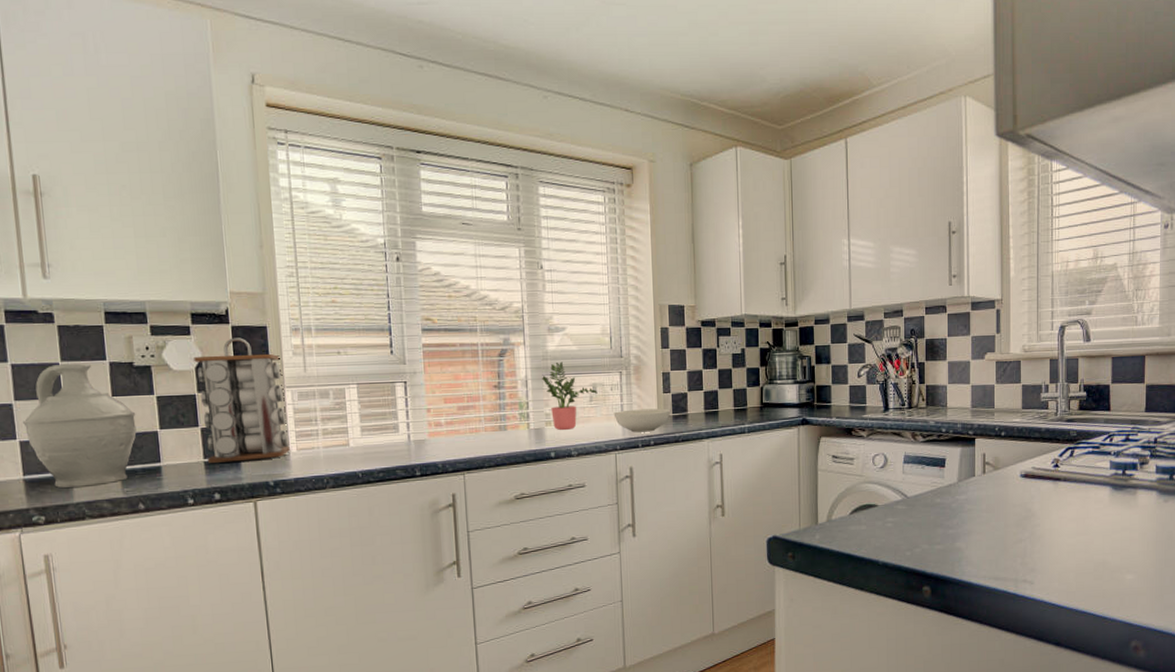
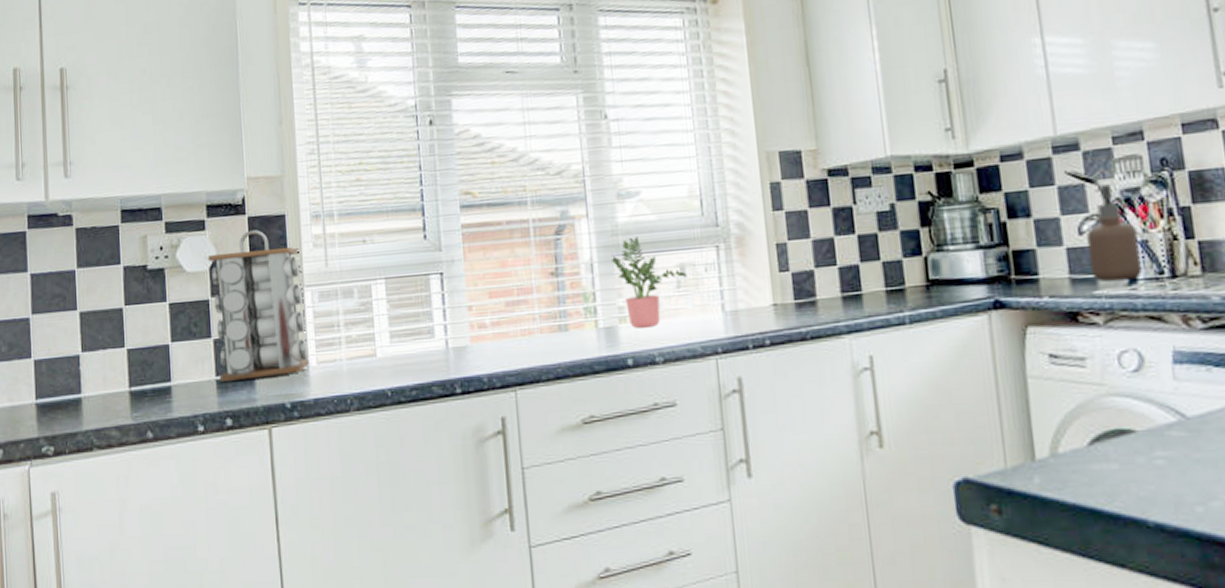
ceramic jug: present [23,363,137,489] -> none [38,269,148,414]
bowl: present [613,408,671,433] -> none [710,293,792,329]
soap dispenser: none [862,344,893,410] -> present [1086,184,1142,283]

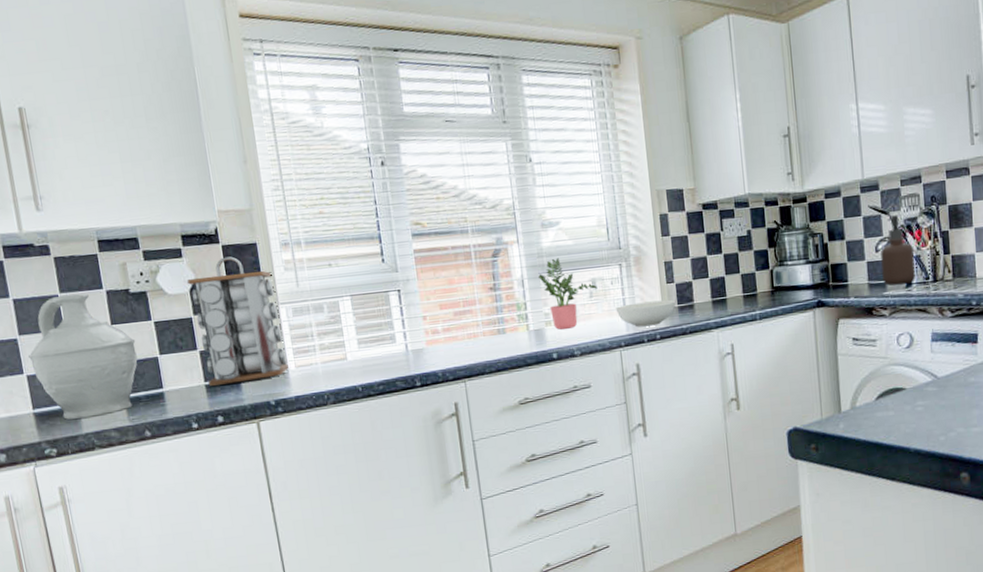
ceramic jug: none [38,269,148,414] -> present [28,293,138,420]
bowl: none [710,293,792,329] -> present [615,299,676,328]

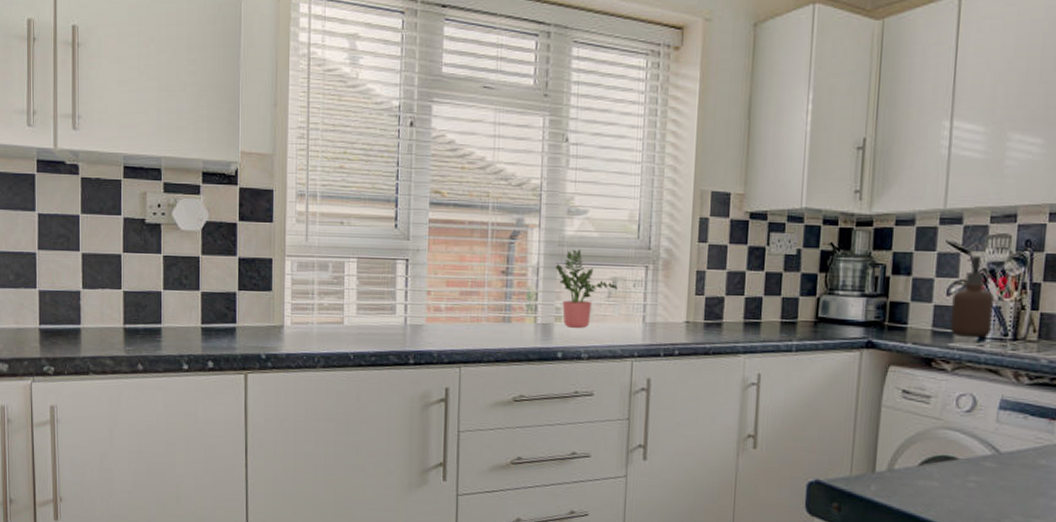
ceramic jug: present [28,293,138,420] -> none [44,216,143,343]
spice rack: present [187,256,289,386] -> none [201,200,285,332]
bowl: present [615,299,676,328] -> none [634,311,703,340]

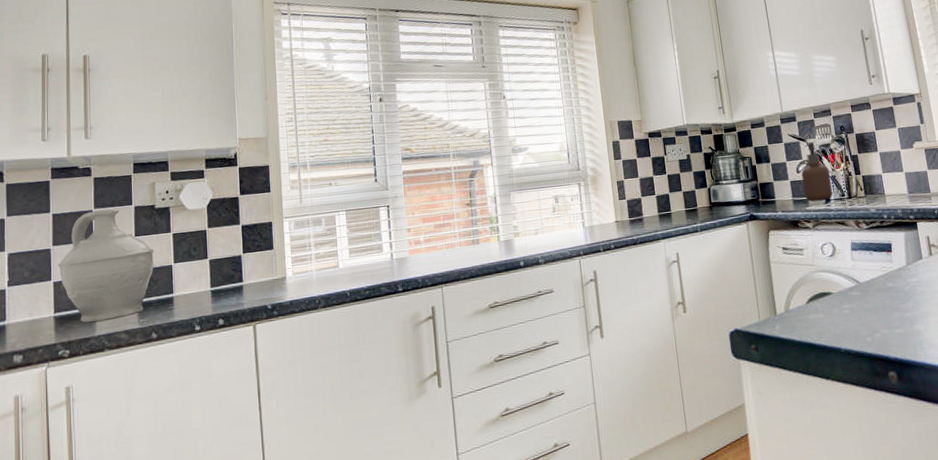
ceramic jug: none [44,216,143,343] -> present [58,209,154,323]
potted plant: present [556,249,618,329] -> none [509,178,560,241]

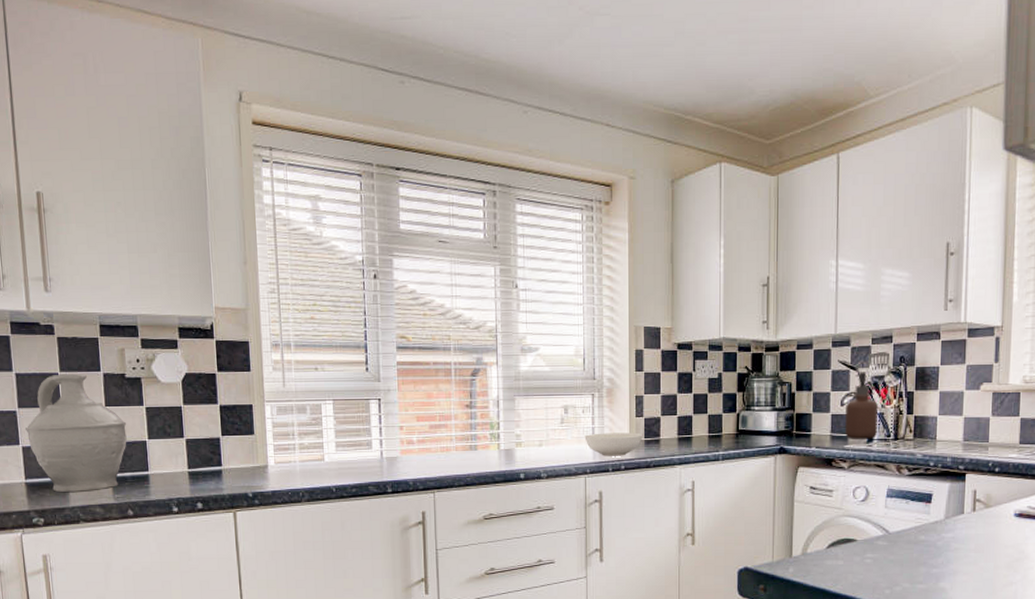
bowl: none [575,213,628,238] -> present [584,432,643,456]

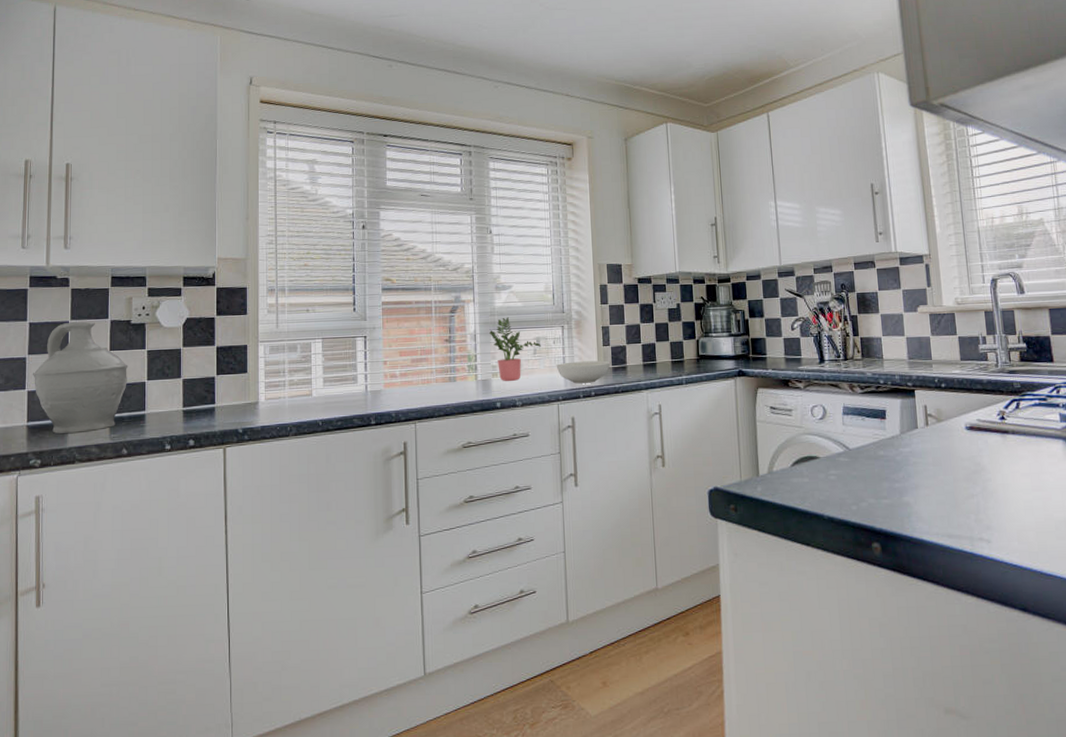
potted plant: none [514,382,569,452] -> present [490,317,541,382]
soap dispenser: present [845,372,879,440] -> none [796,298,828,362]

